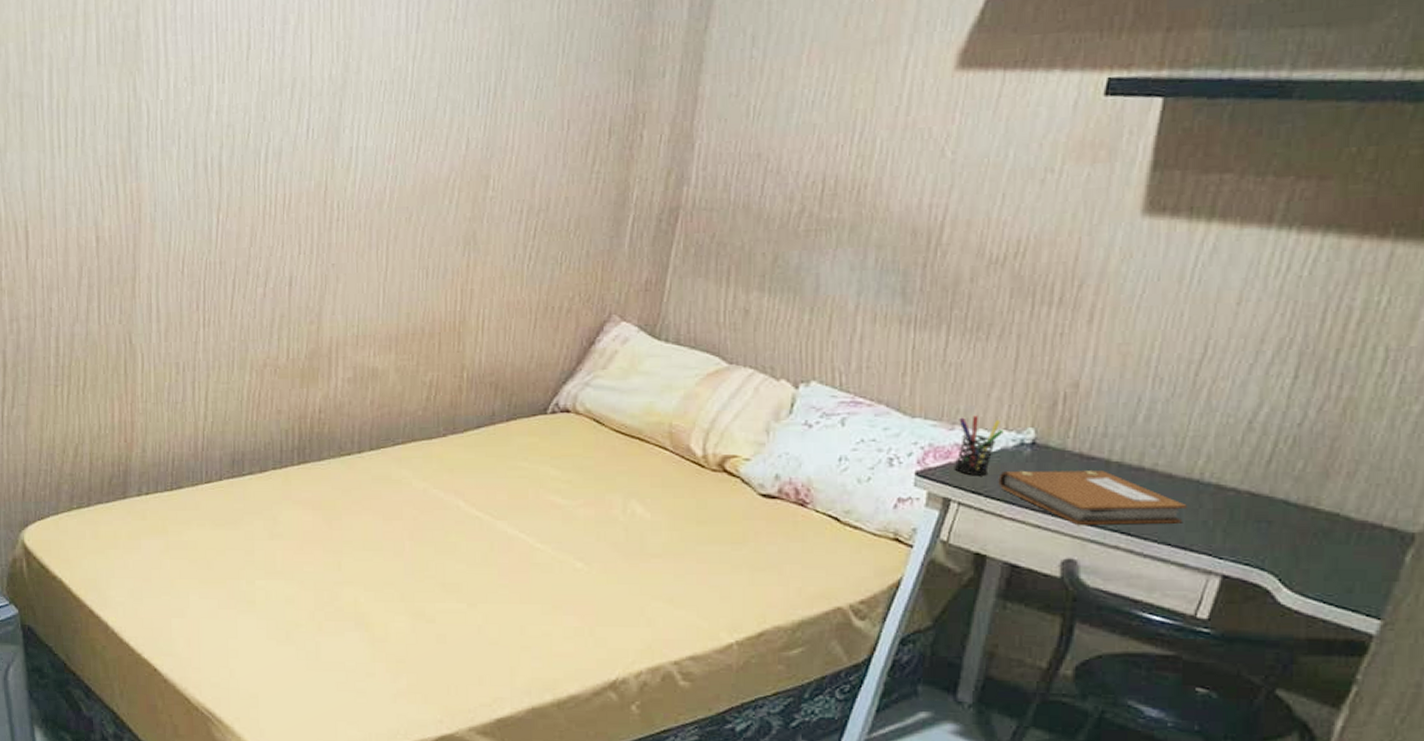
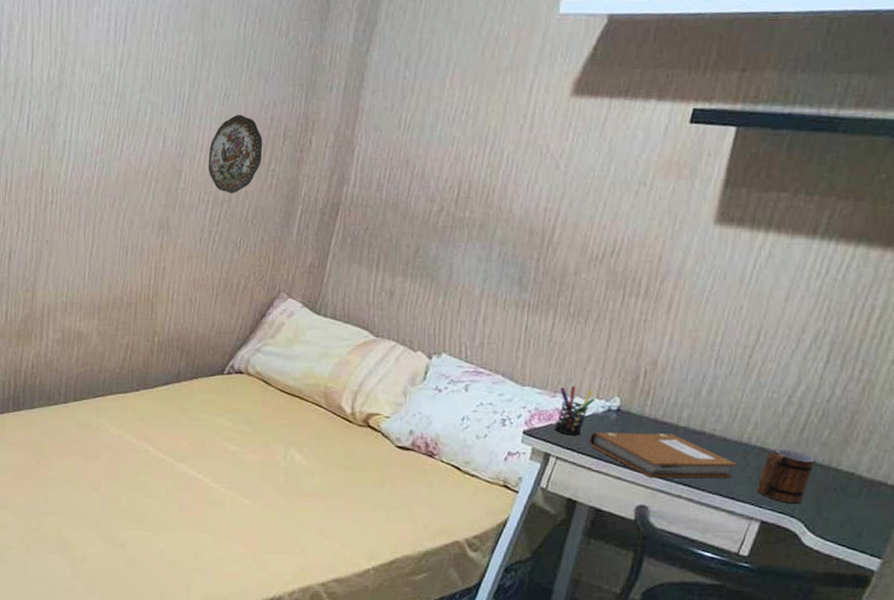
decorative plate: none [520,109,585,202] -> present [208,115,263,194]
mug: none [1214,486,1287,553] -> present [756,449,815,504]

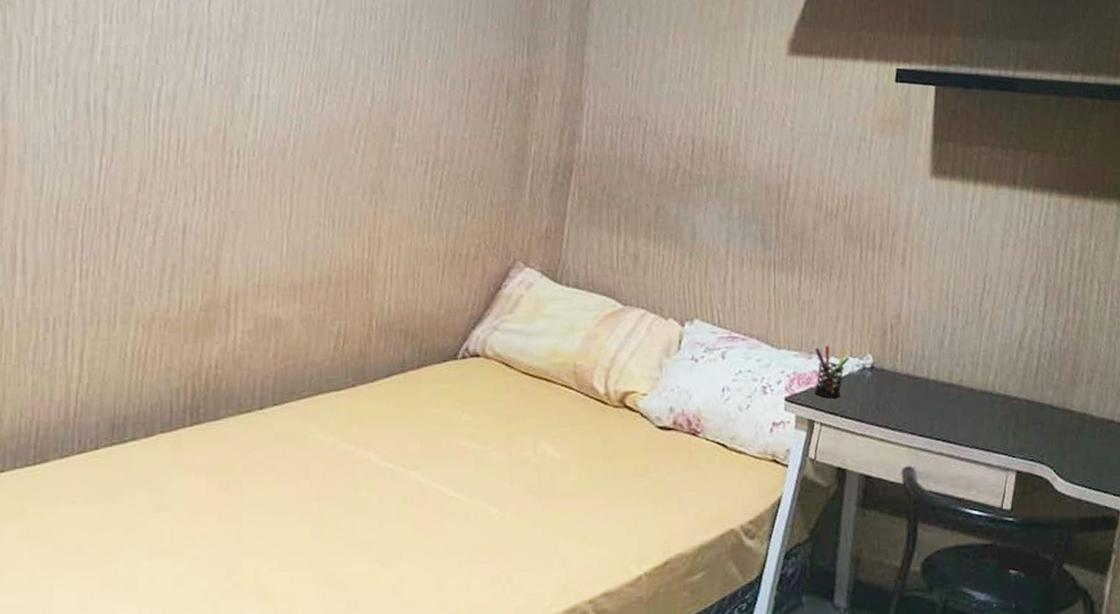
decorative plate: present [208,115,263,194] -> none [424,69,485,154]
notebook: present [589,432,737,478] -> none [849,388,986,436]
mug: present [756,449,815,504] -> none [1007,395,1052,450]

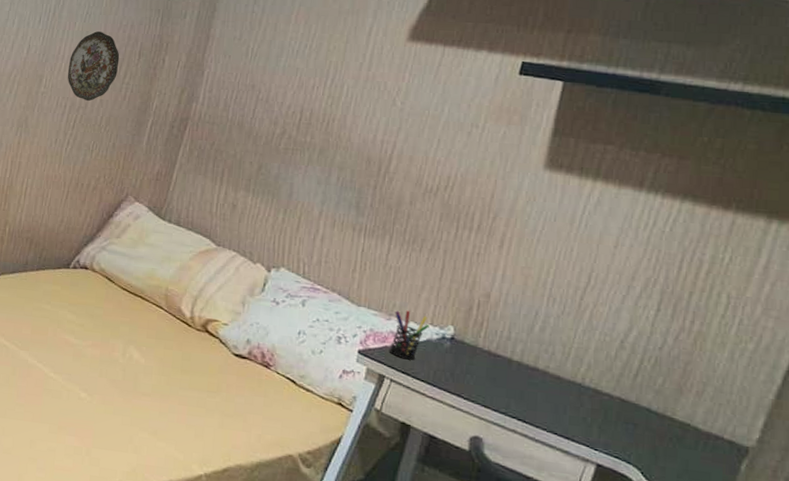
decorative plate: none [424,69,485,154] -> present [67,31,120,102]

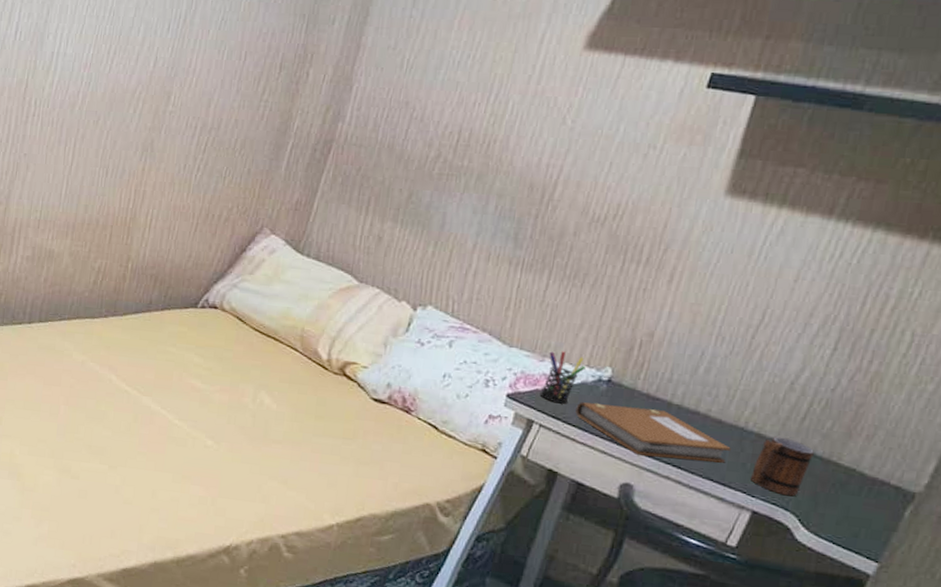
decorative plate: present [67,31,120,102] -> none [198,41,258,122]
notebook: none [423,358,571,417] -> present [575,402,731,463]
mug: none [591,392,649,450] -> present [750,436,814,497]

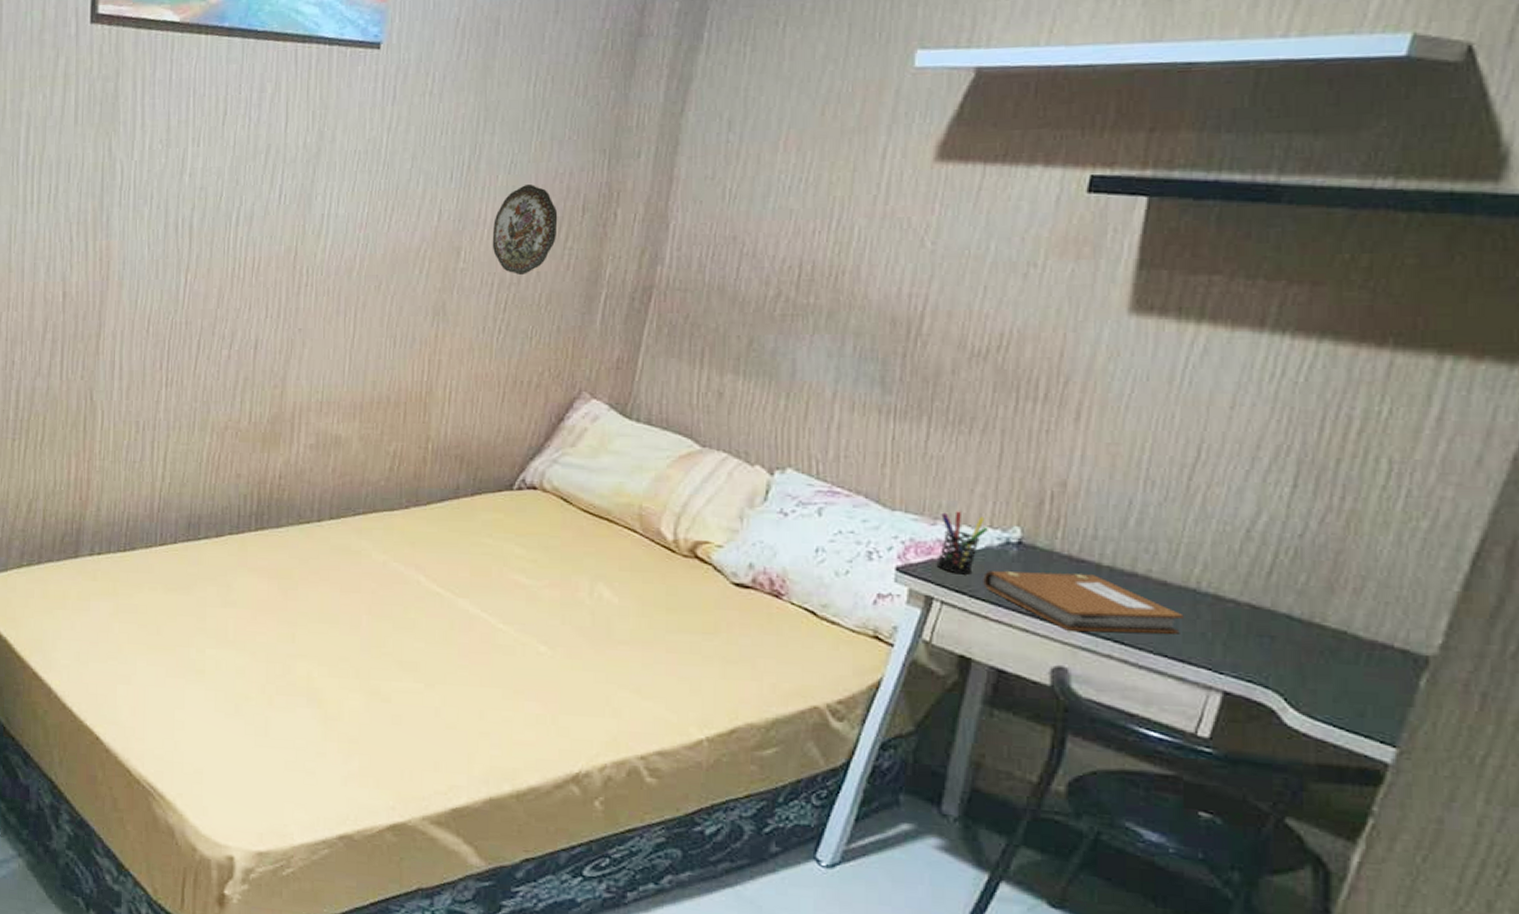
decorative plate: none [198,41,258,122] -> present [492,185,558,276]
mug: present [750,436,814,497] -> none [1213,597,1290,671]

